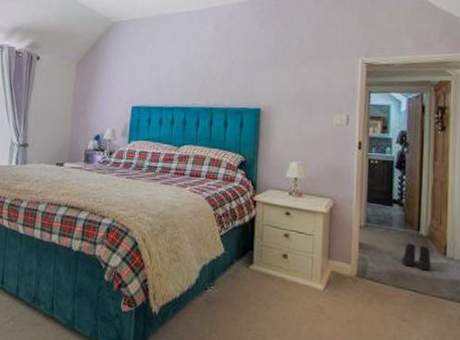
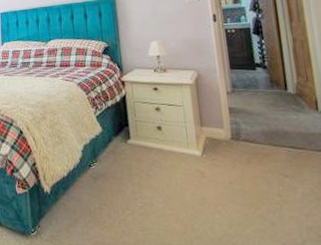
boots: present [402,243,431,271] -> none [274,102,305,127]

